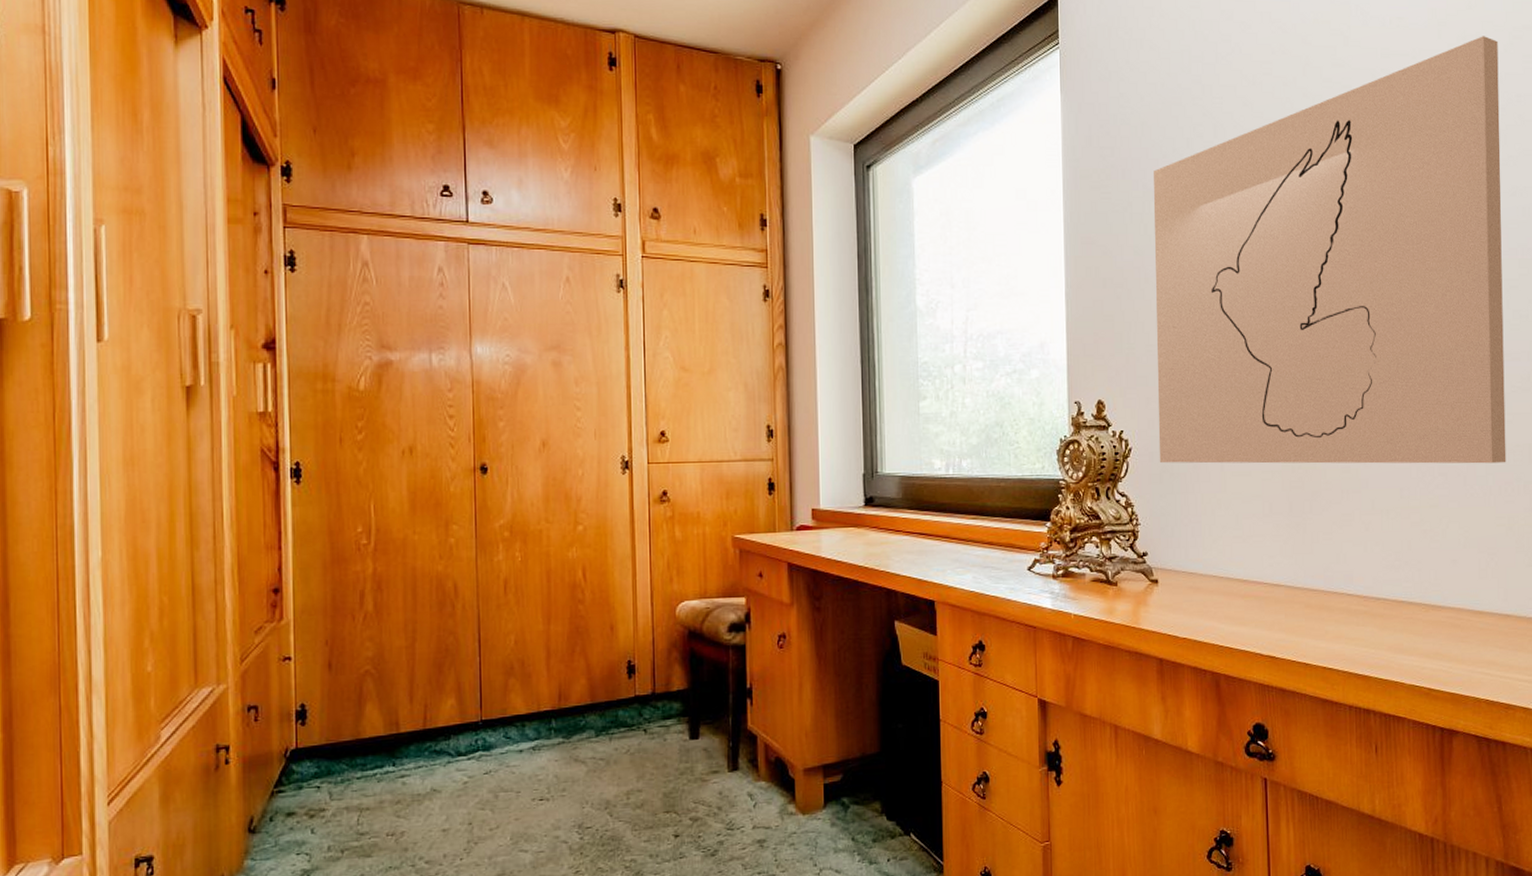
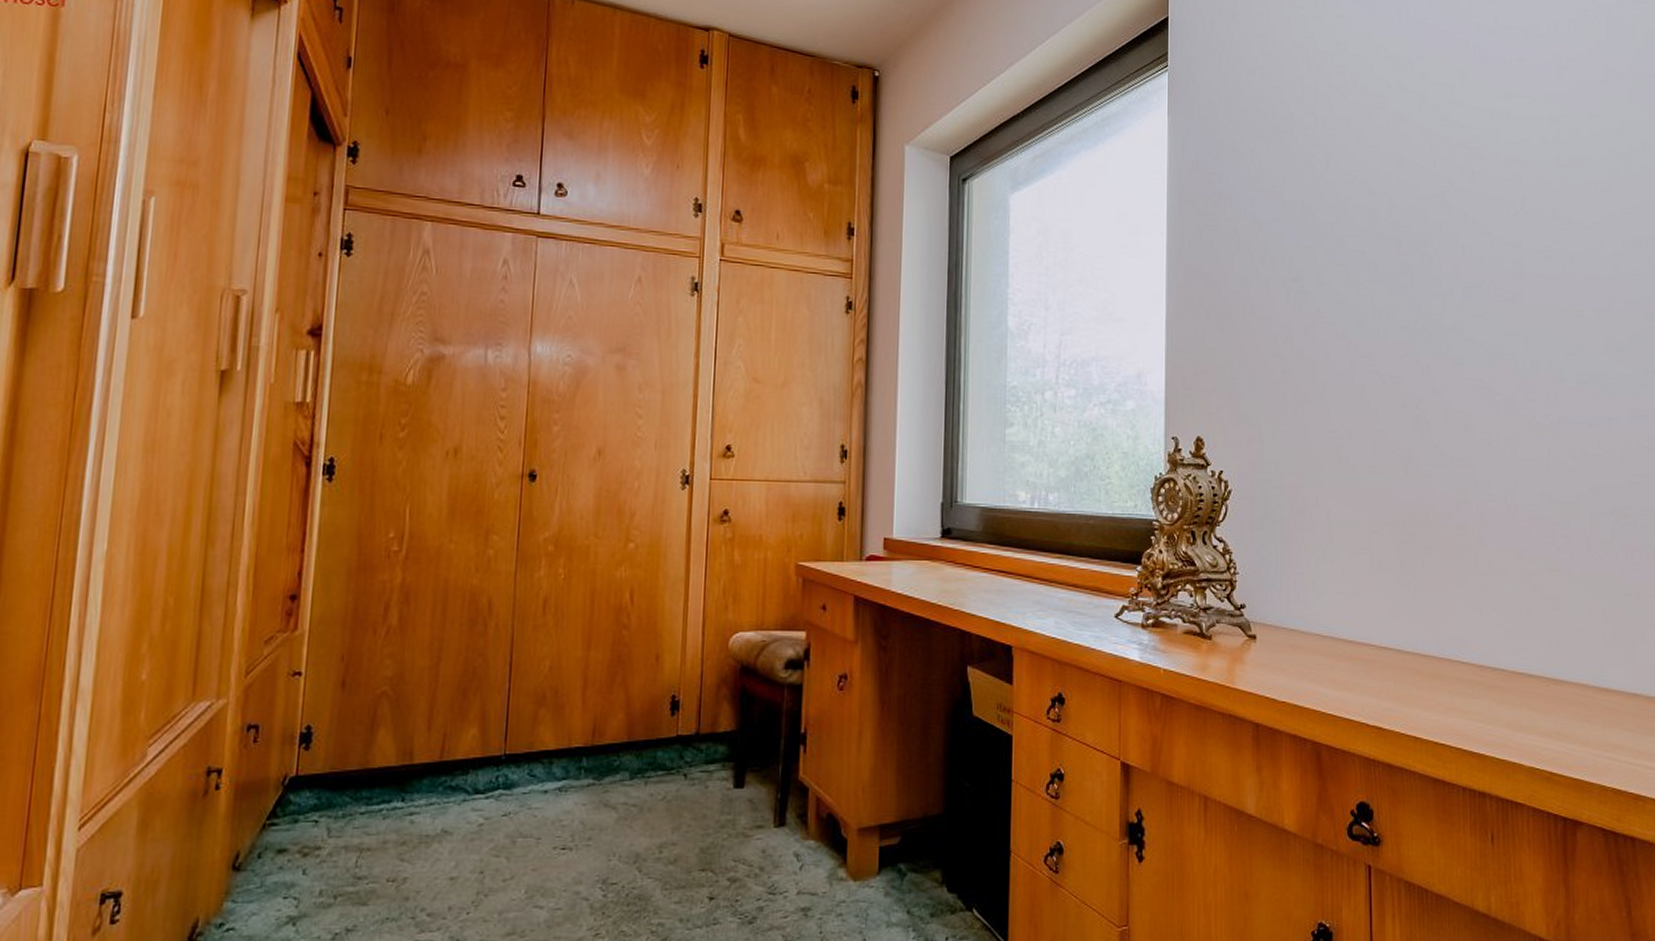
wall art: present [1153,36,1506,464] -> none [1260,82,1633,528]

